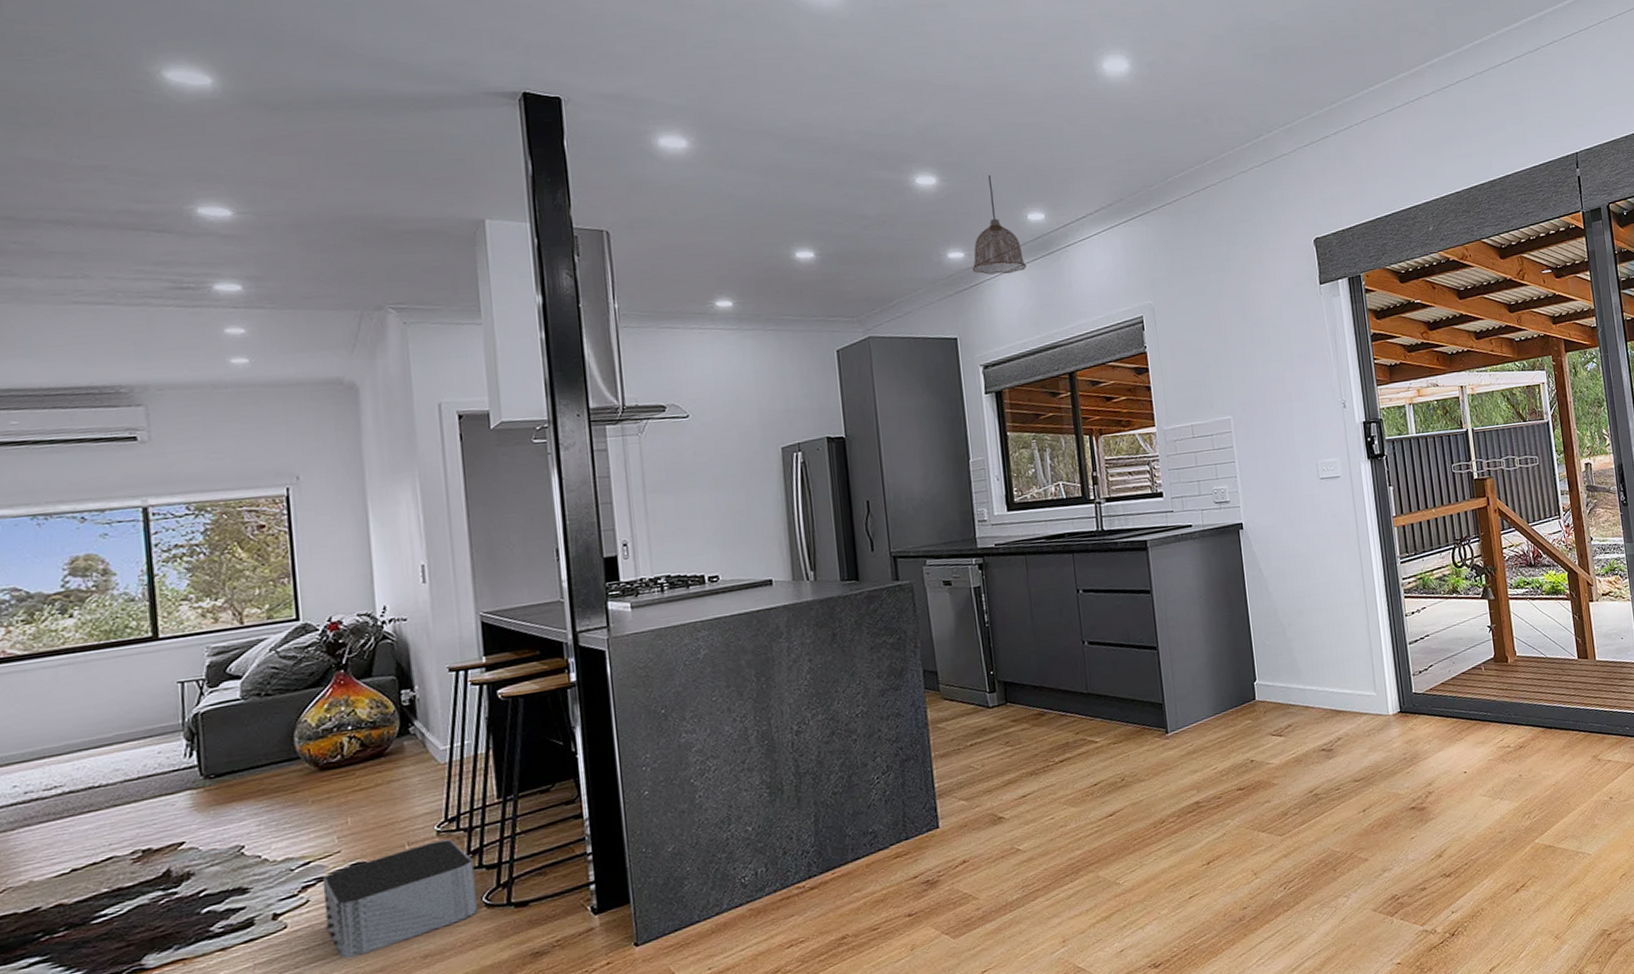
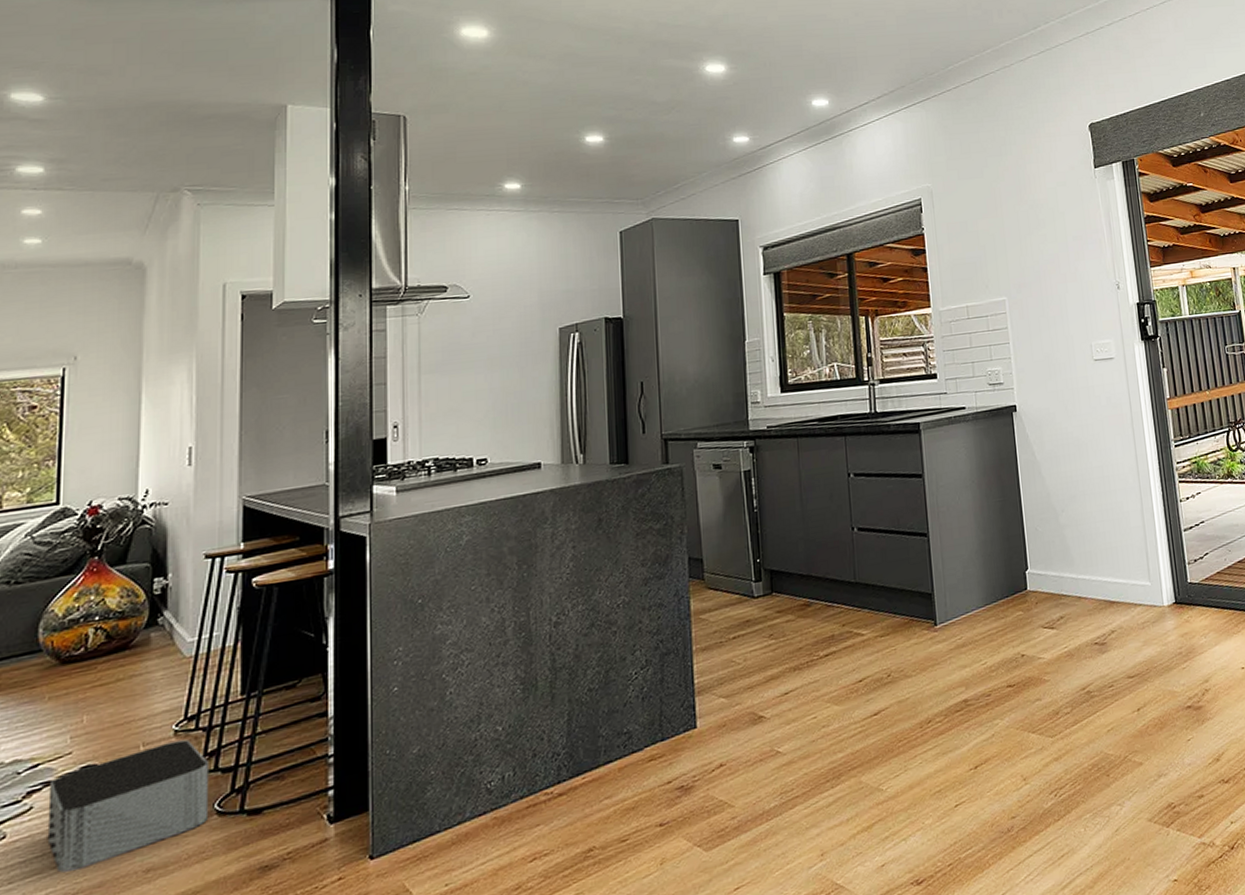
pendant lamp: present [972,174,1027,275] -> none [756,62,810,158]

